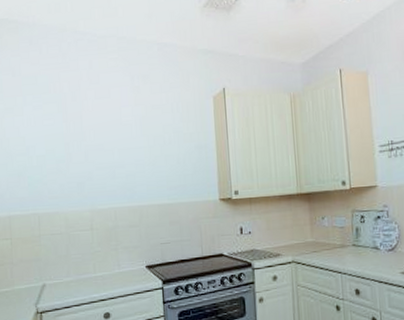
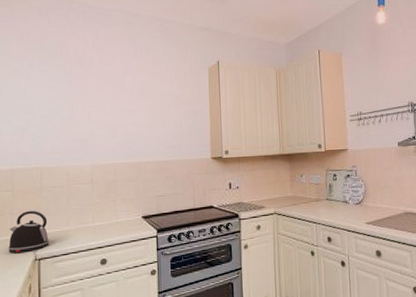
kettle: none [9,259,51,306] -> present [8,210,49,254]

